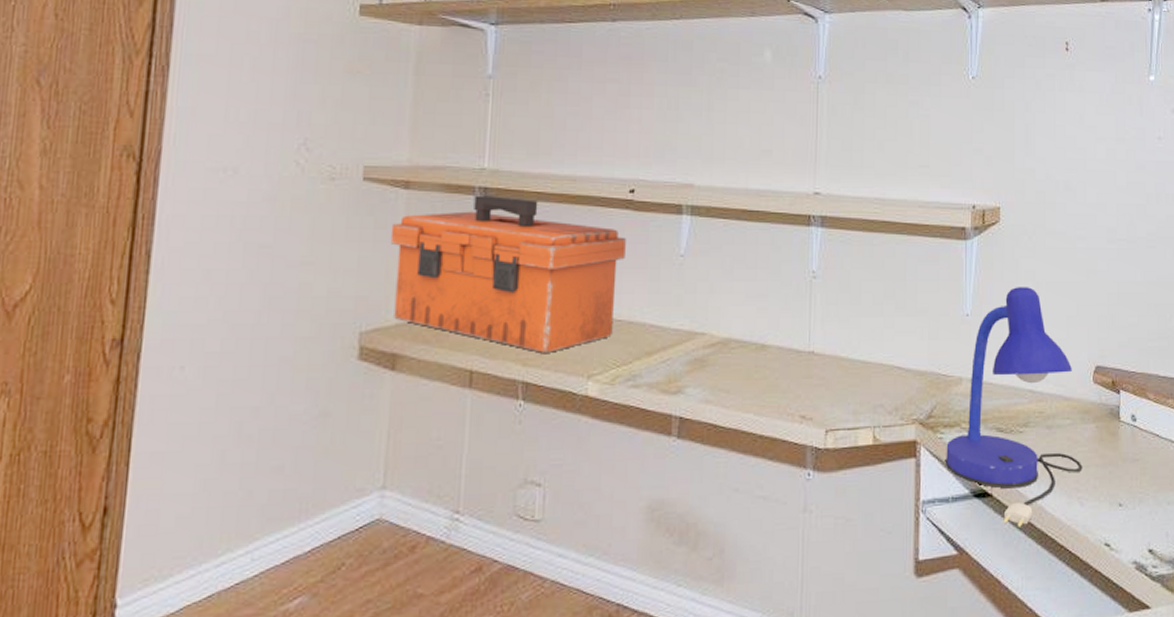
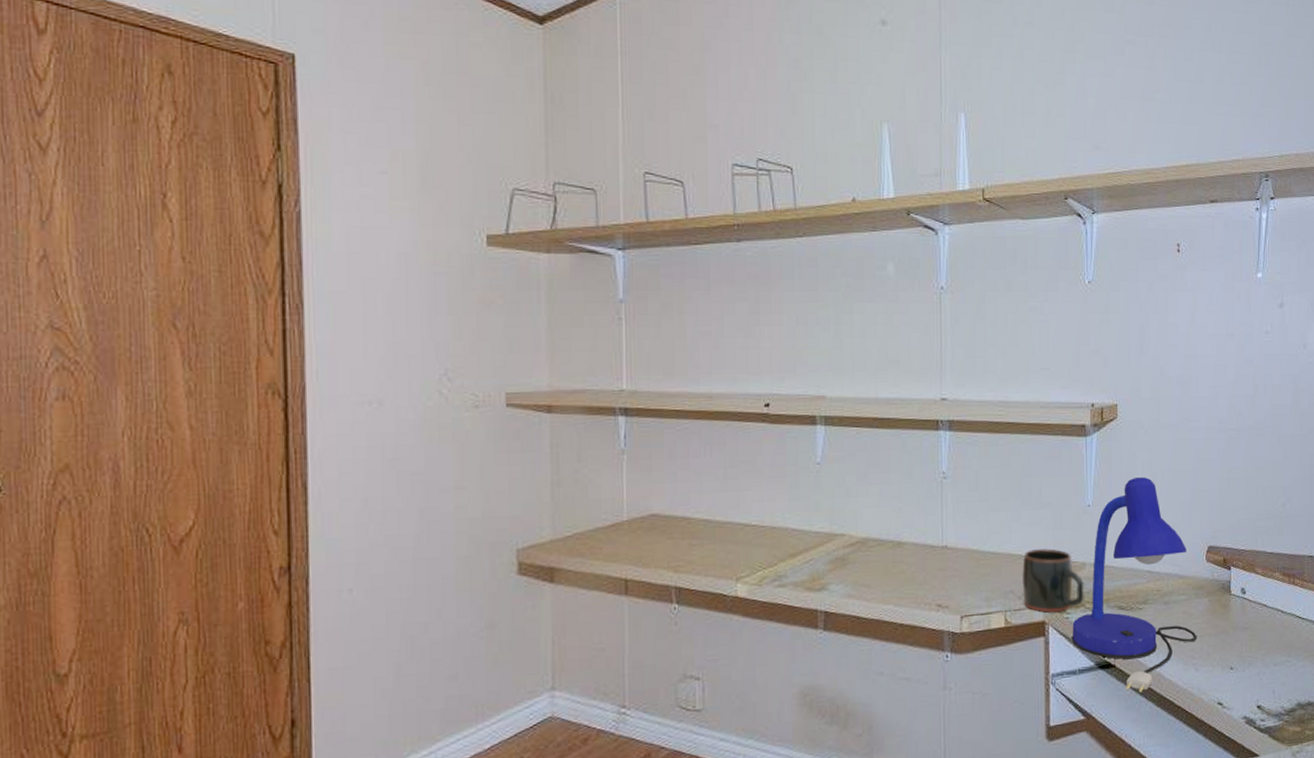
toolbox: present [390,195,626,353] -> none [538,415,764,560]
mug: none [892,360,960,431] -> present [1021,548,1084,612]

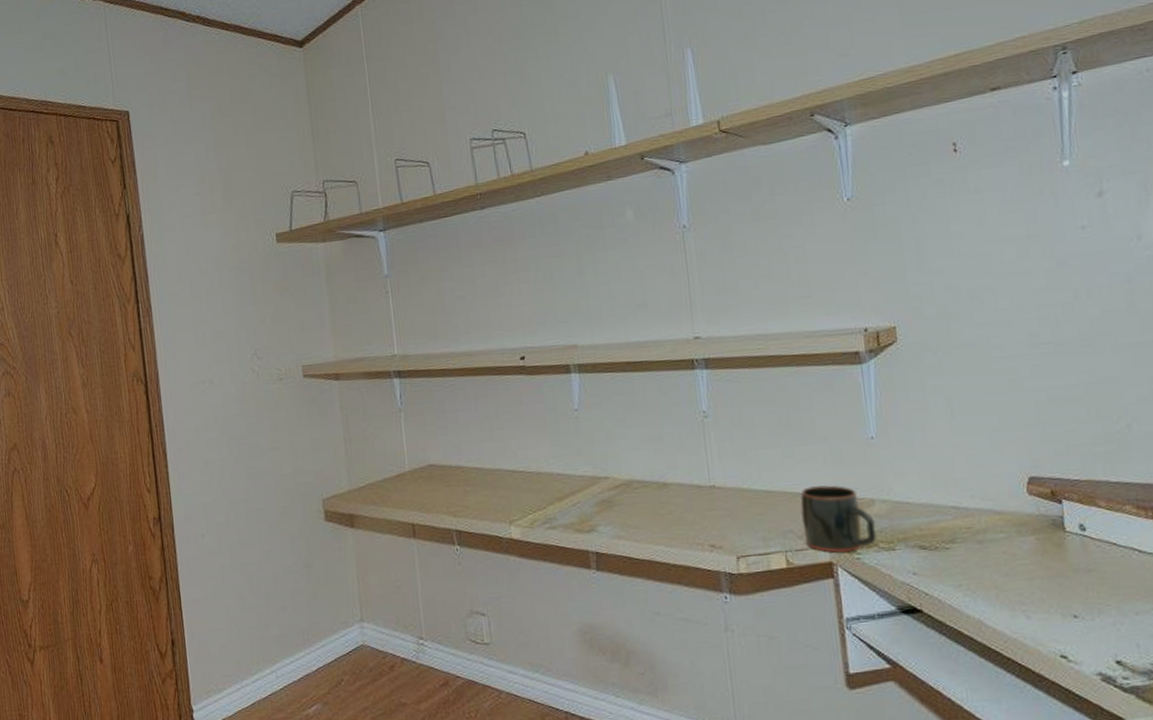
desk lamp: present [1071,477,1197,693] -> none [865,403,1025,641]

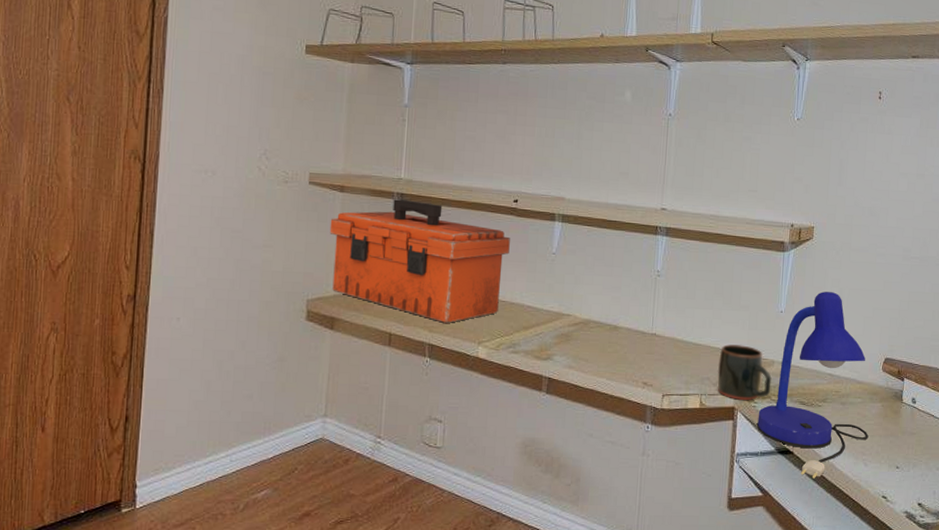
toolbox: none [331,376,526,505] -> present [329,199,510,323]
desk lamp: none [865,403,1025,641] -> present [756,292,869,479]

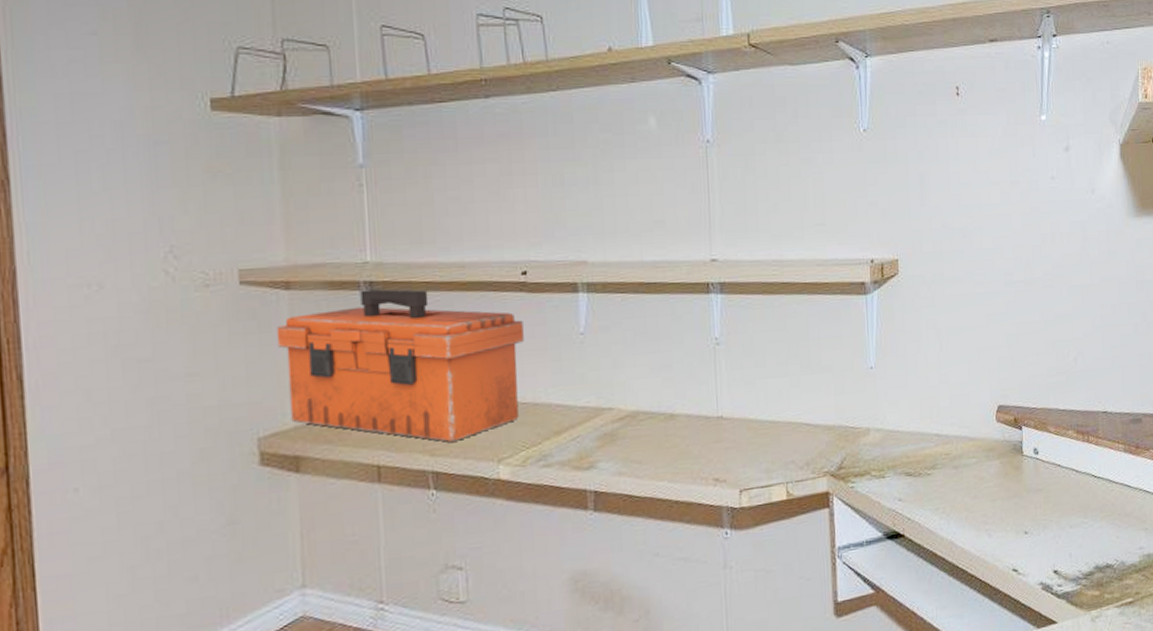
mug: present [717,344,772,400] -> none [802,414,870,482]
desk lamp: present [756,292,869,479] -> none [857,335,989,562]

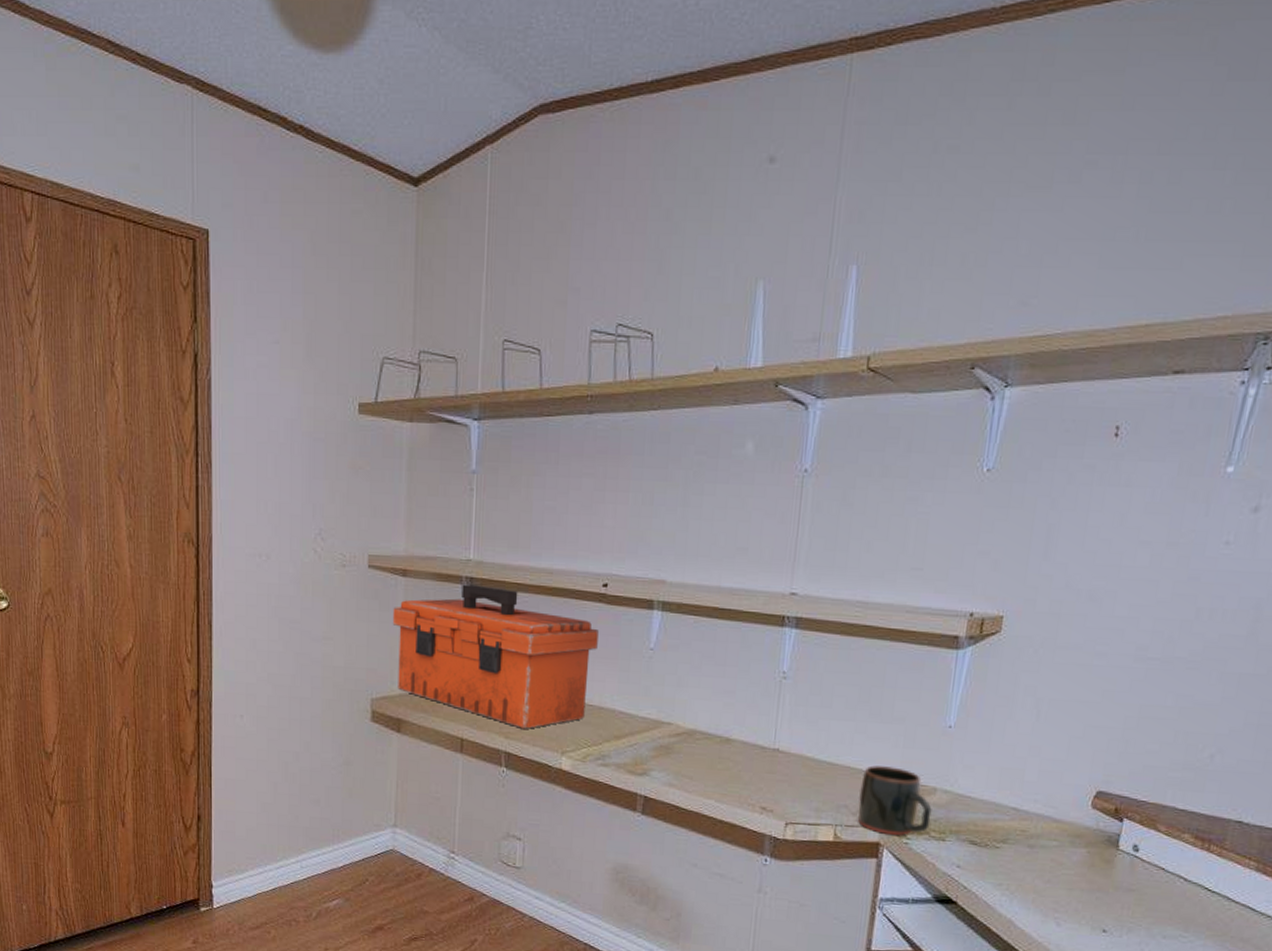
mug: none [802,414,870,482] -> present [857,765,932,835]

